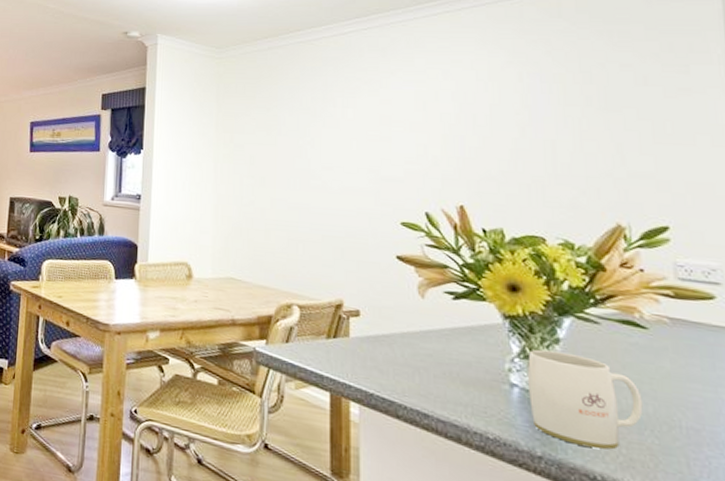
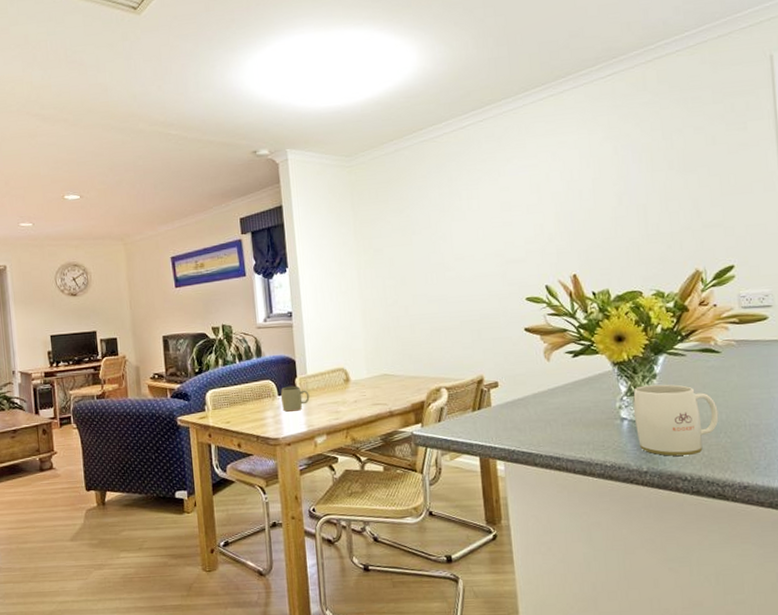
mug: none [117,271,148,299] -> present [280,386,310,412]

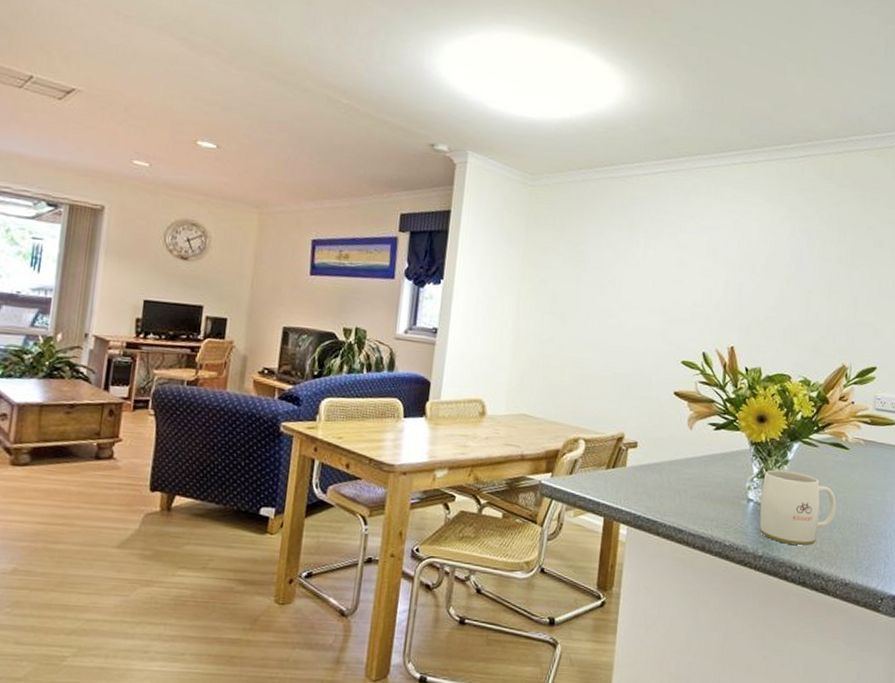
mug: present [280,386,310,412] -> none [405,409,439,438]

